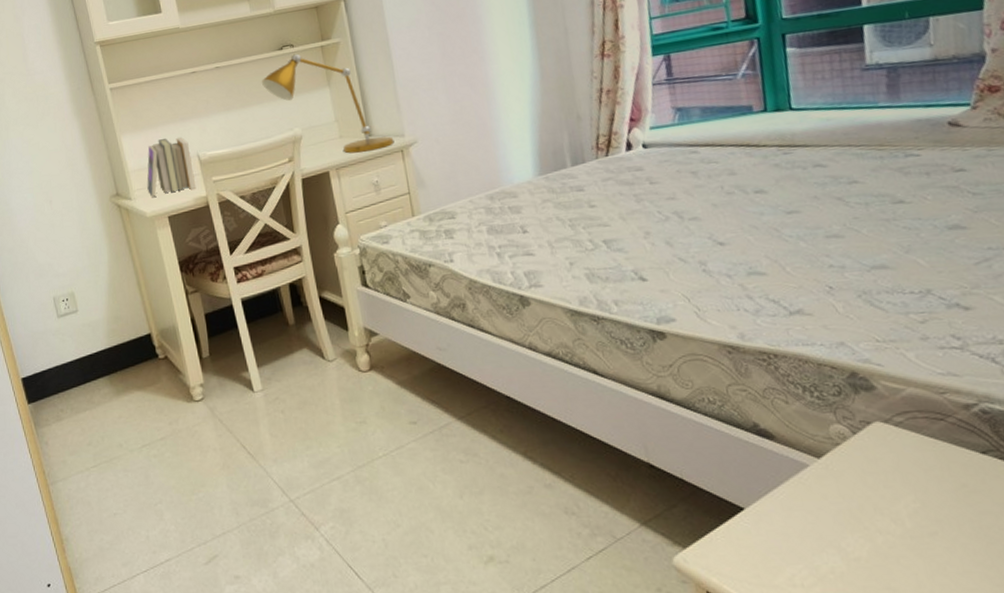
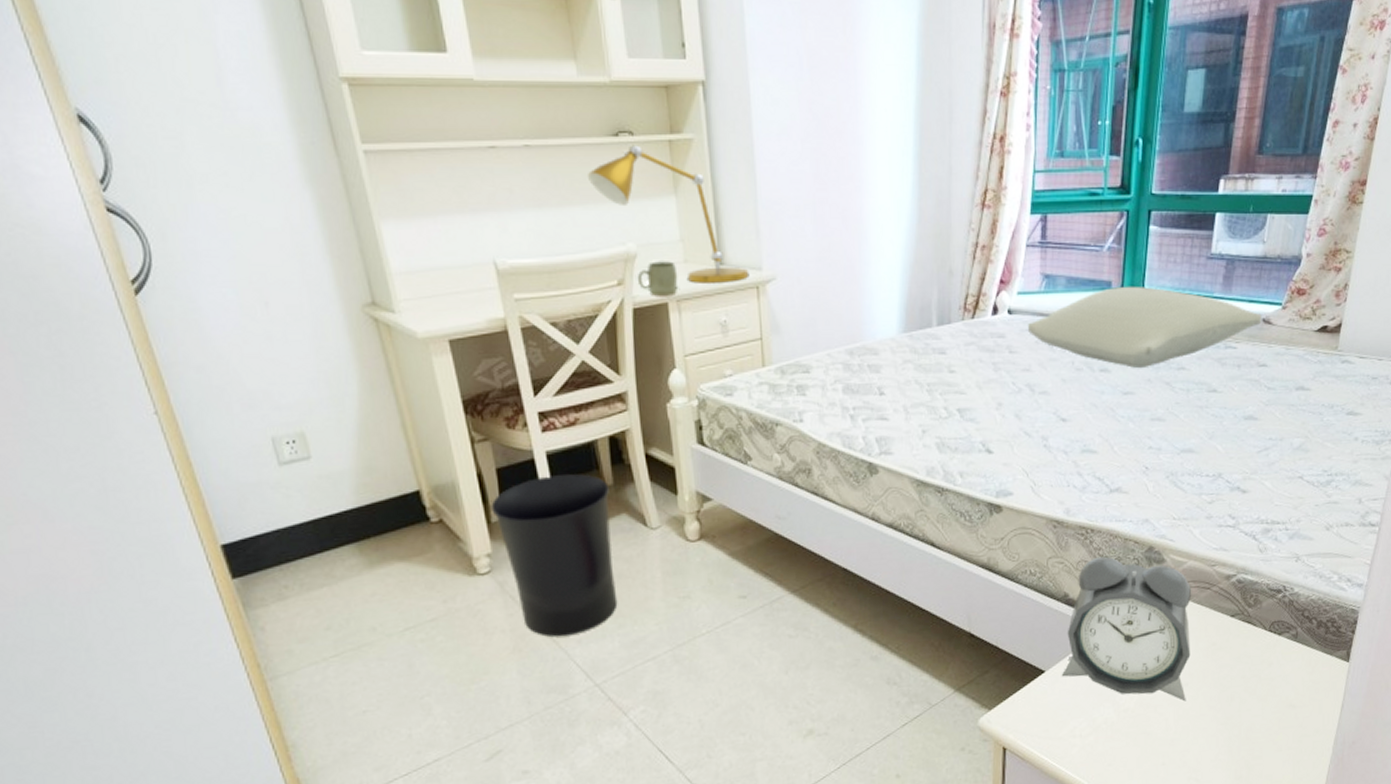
books: present [147,136,197,197] -> none [418,234,491,312]
waste bin: none [202,316,305,455] -> present [491,474,618,636]
mug: none [304,138,336,168] -> present [638,261,678,298]
pillow: none [666,105,948,187] -> present [1028,286,1262,369]
alarm clock: none [764,383,939,554] -> present [1061,556,1192,702]

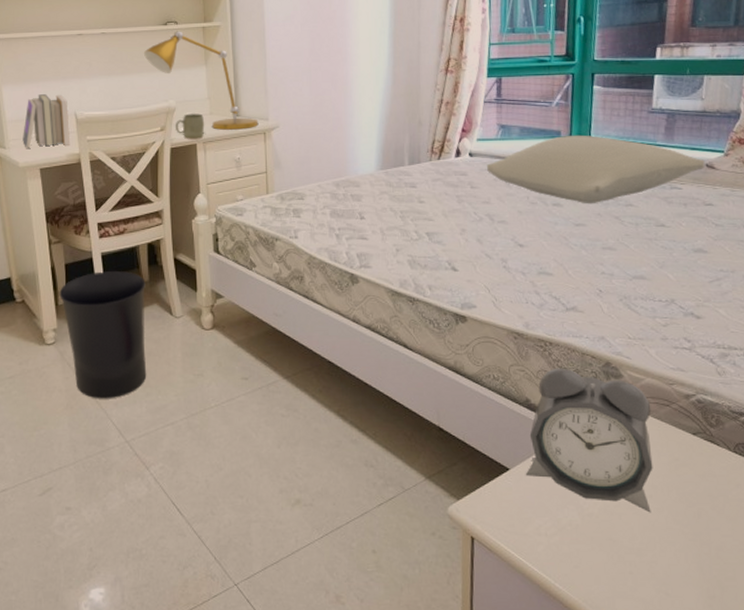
books: none [418,234,491,312] -> present [23,94,71,148]

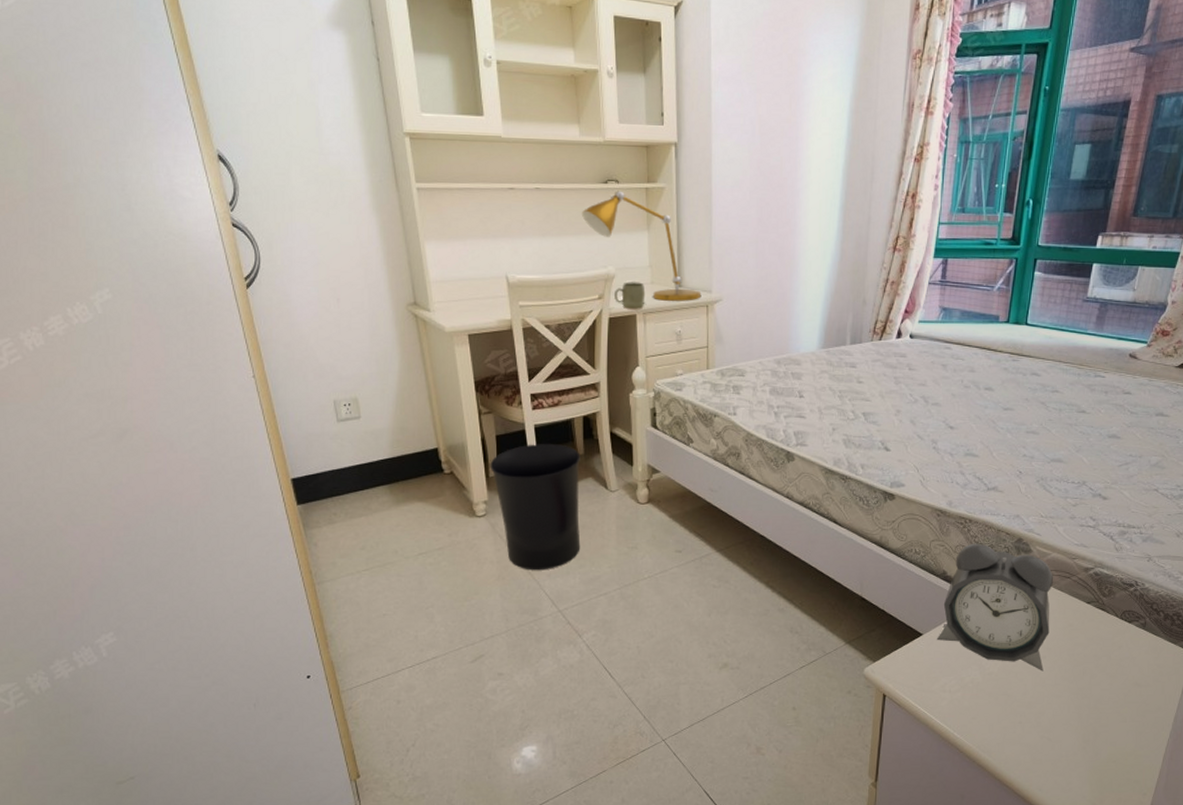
books: present [23,94,71,148] -> none [449,253,501,312]
pillow: present [487,135,705,204] -> none [926,320,1129,390]

